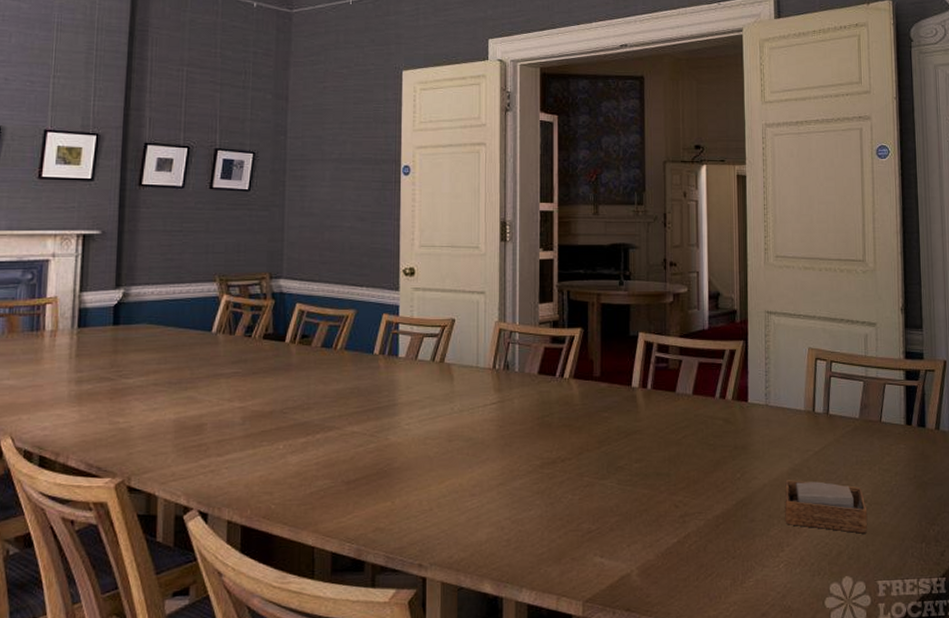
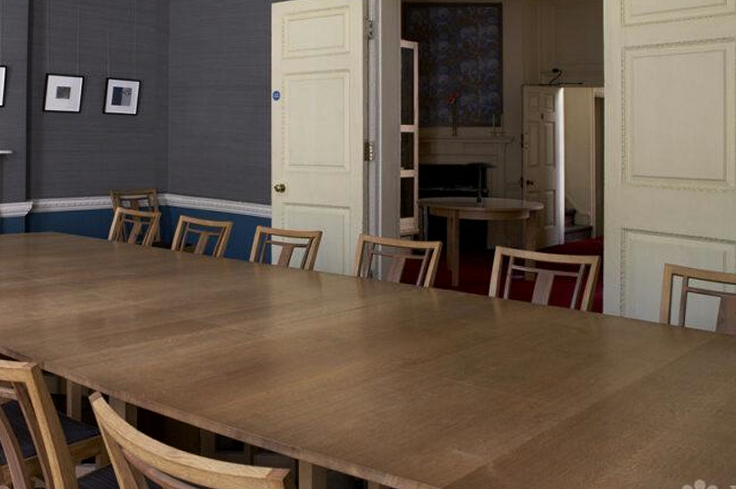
napkin holder: present [784,480,868,534] -> none [638,387,722,441]

